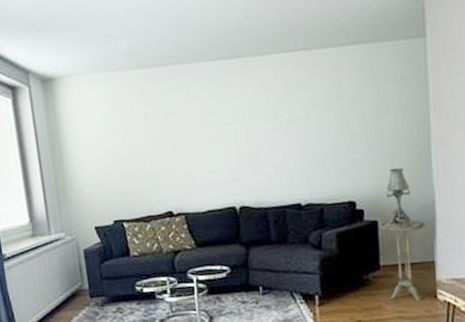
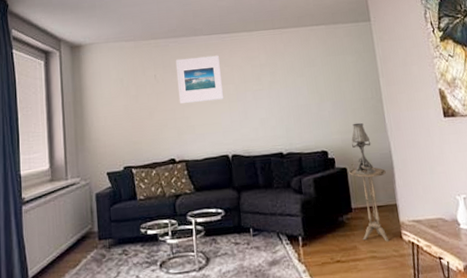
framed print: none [170,86,231,147] -> present [175,55,224,103]

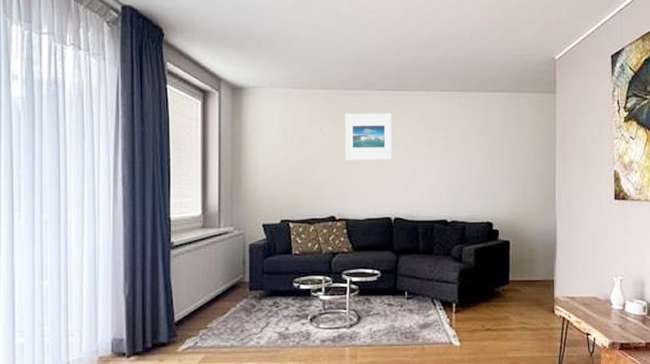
side table: present [349,167,390,242] -> none [512,242,548,315]
table lamp: present [351,122,376,175] -> none [517,197,538,249]

